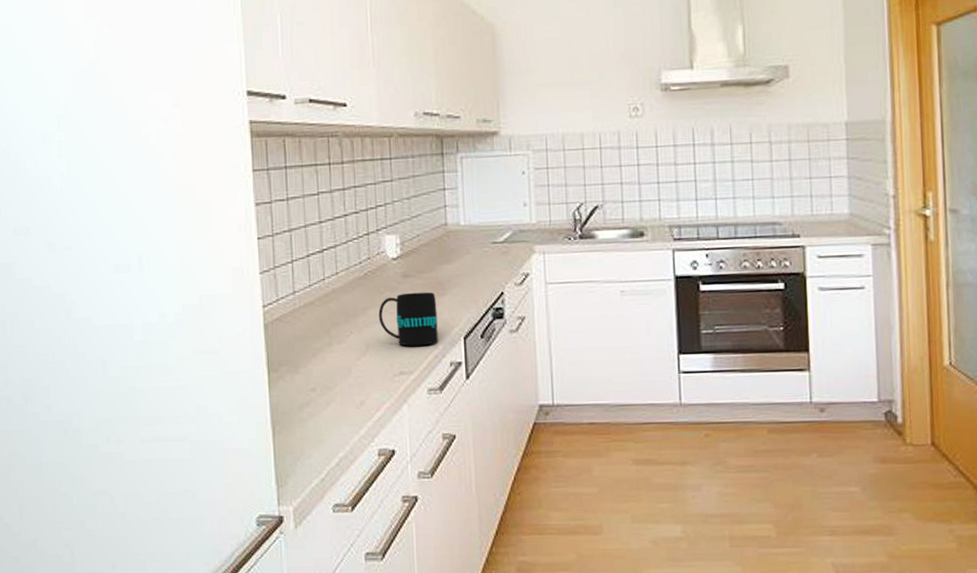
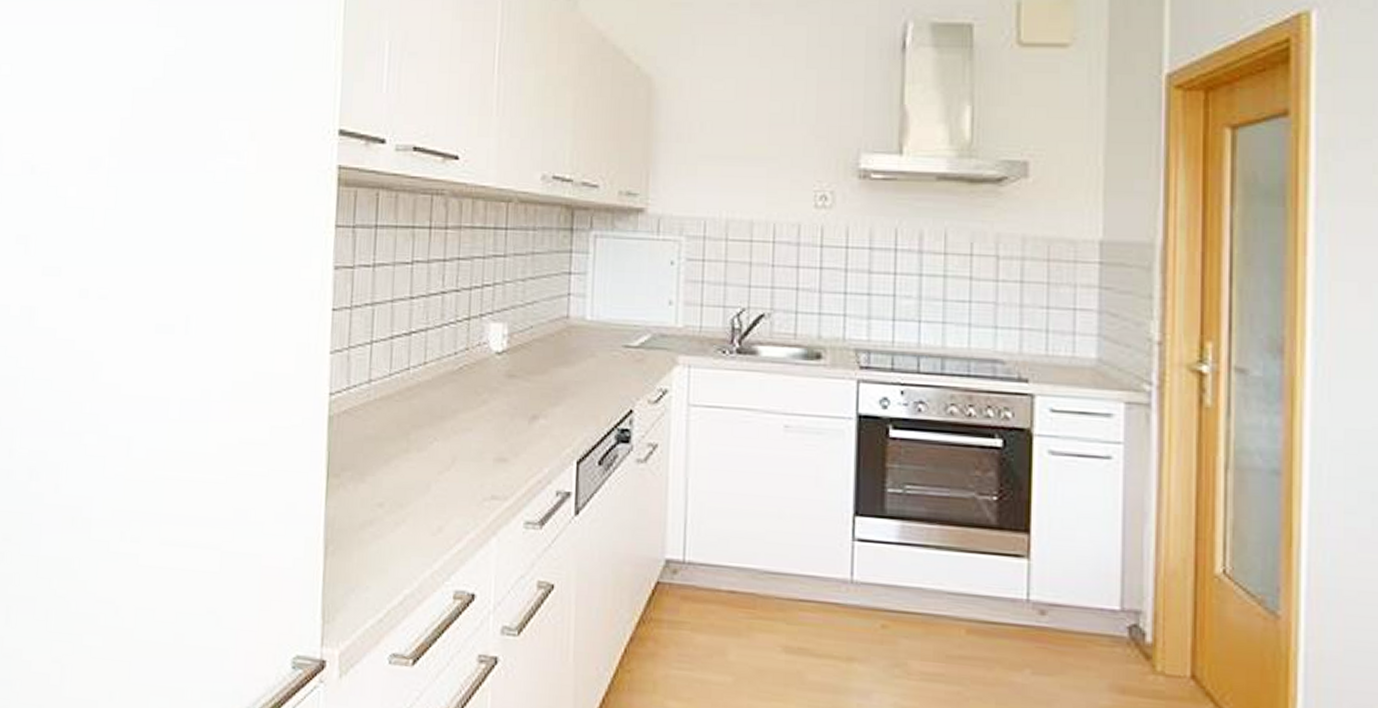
mug: present [378,292,439,346] -> none [471,397,547,466]

